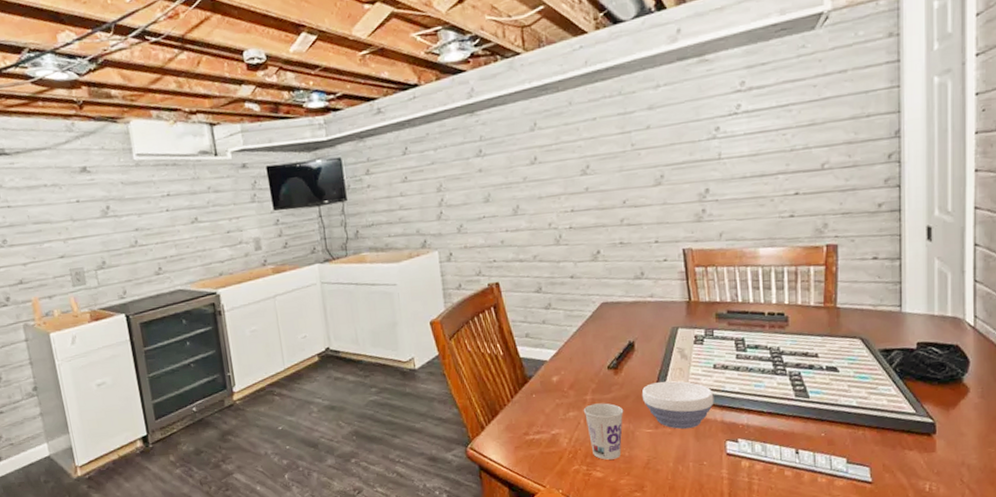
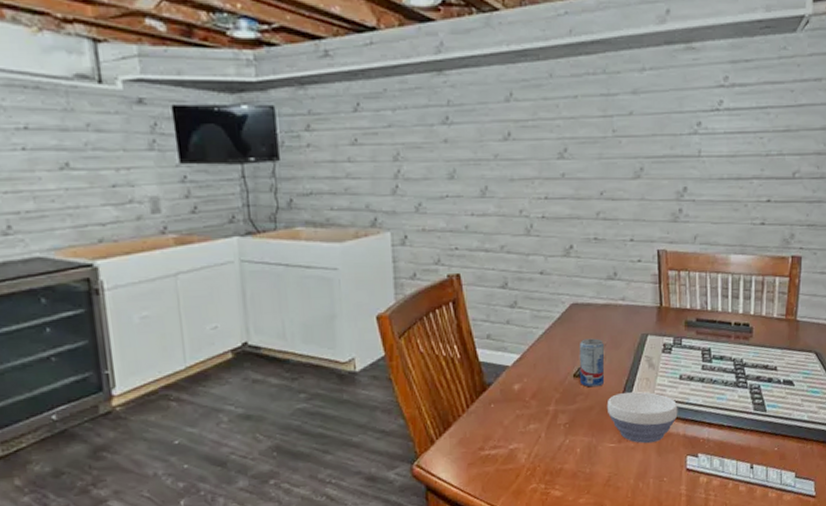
cup: present [583,403,624,460] -> none [545,414,588,477]
beverage can: none [612,333,637,378] -> present [580,338,604,388]

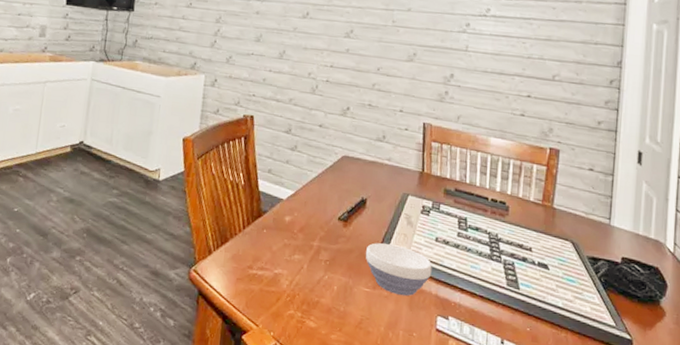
beverage can: present [580,338,604,388] -> none [344,188,368,233]

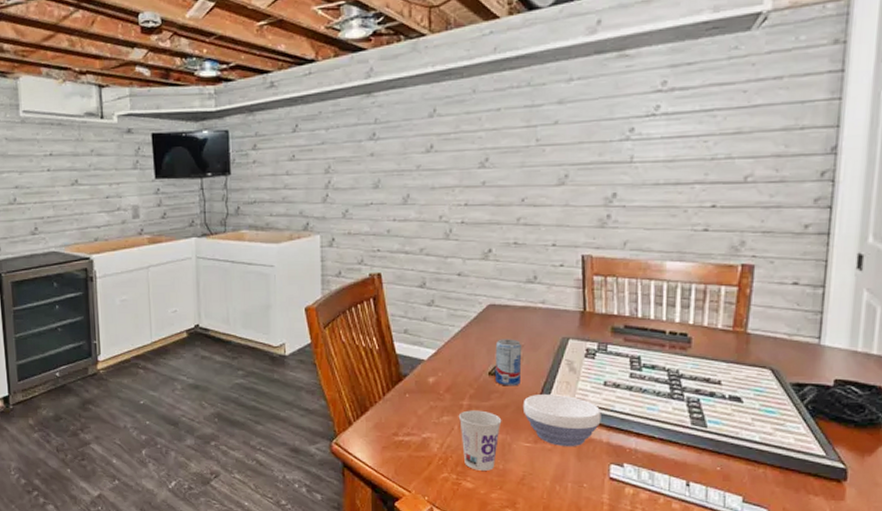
cup: none [308,251,347,312] -> present [458,410,502,471]
beverage can: none [344,188,368,233] -> present [496,339,521,386]

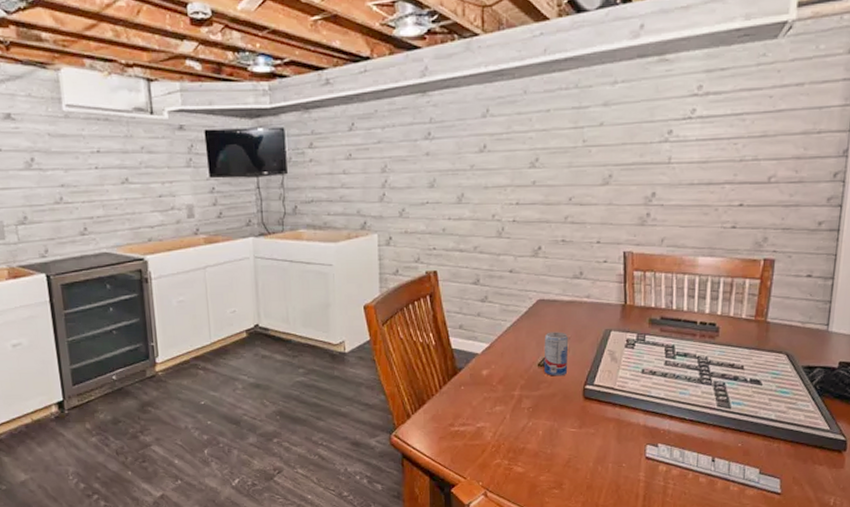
cup: present [458,410,502,471] -> none [510,399,550,456]
bowl: present [522,395,602,447] -> none [569,383,639,431]

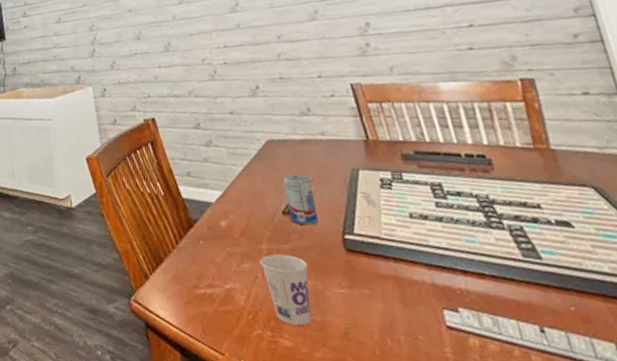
cup: none [510,399,550,456] -> present [259,254,311,325]

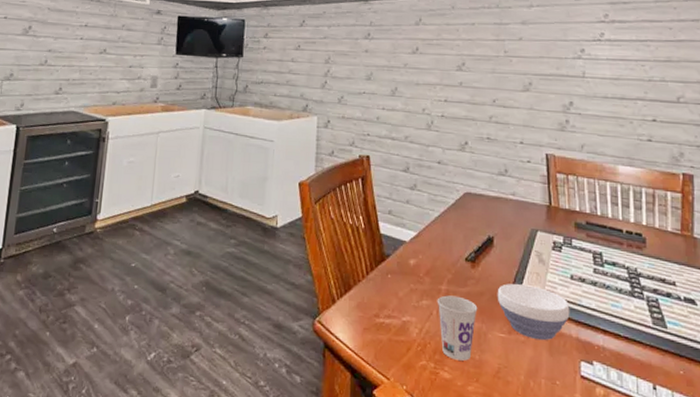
beverage can: present [283,174,318,226] -> none [472,226,495,274]
bowl: none [326,231,418,292] -> present [497,284,570,341]

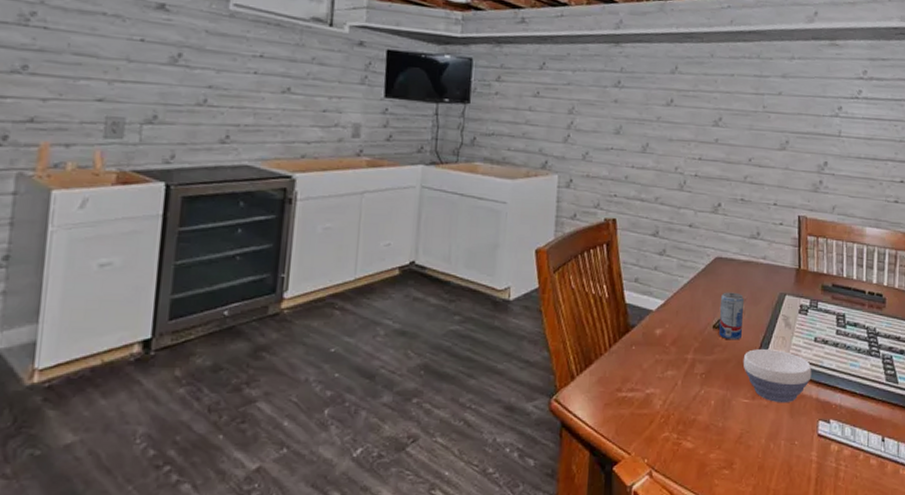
cup: present [437,295,478,361] -> none [682,364,723,429]
beverage can: none [472,226,495,274] -> present [719,292,744,340]

